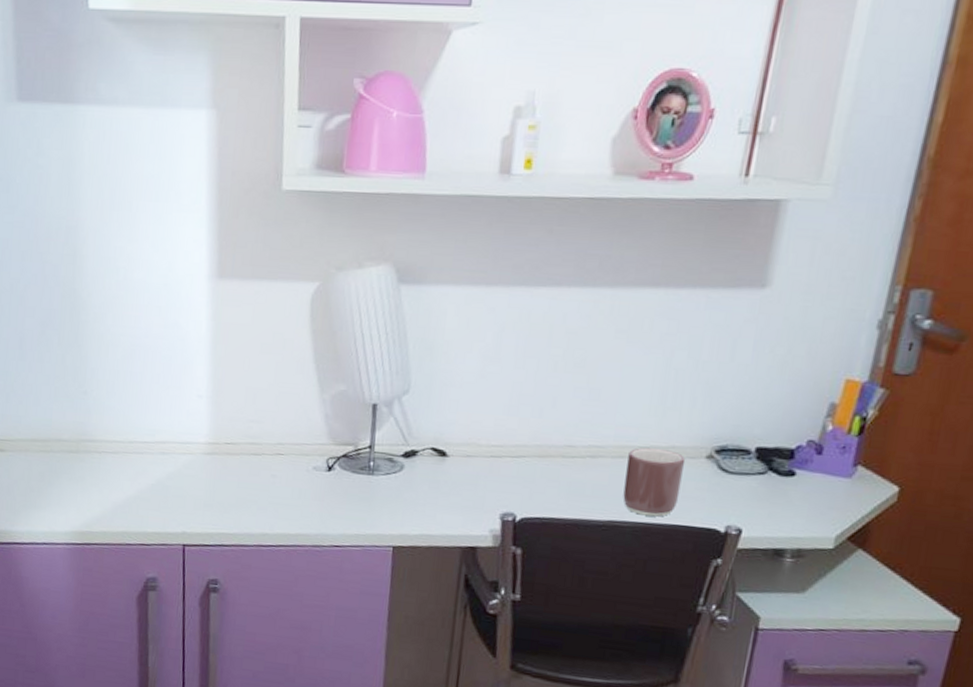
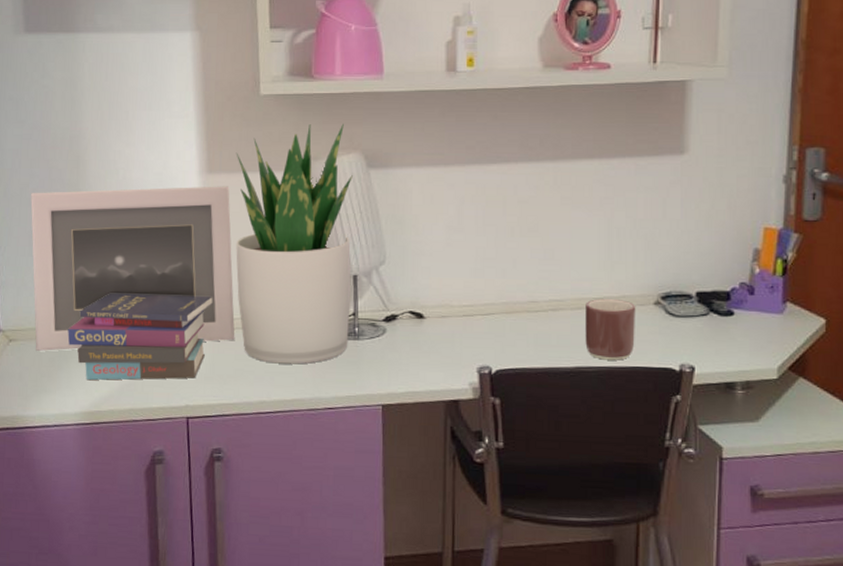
picture frame: none [22,289,241,467] -> present [31,186,235,351]
books: none [59,406,217,505] -> present [67,293,213,381]
planter: none [244,228,381,497] -> present [236,123,353,365]

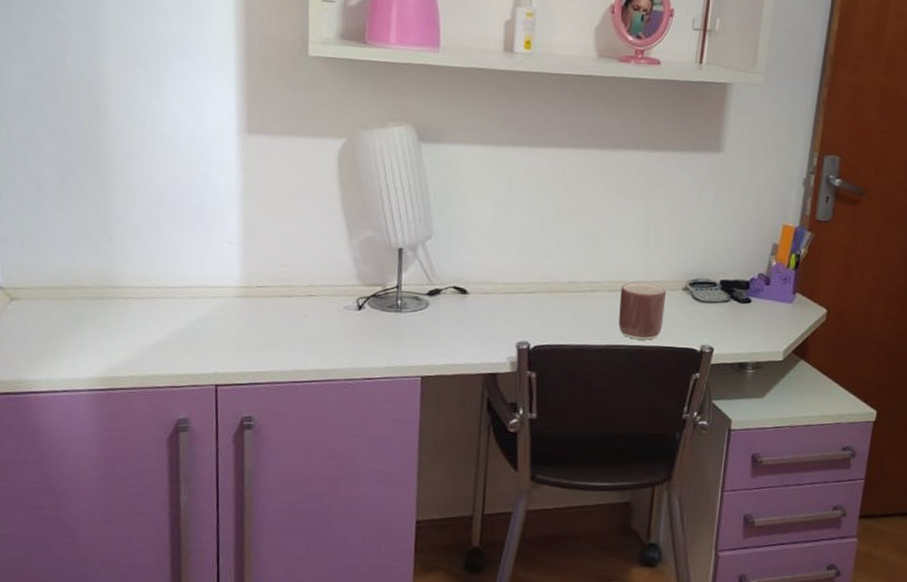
picture frame: present [31,186,235,351] -> none [39,139,272,312]
books: present [67,293,213,381] -> none [81,253,249,346]
planter: present [236,123,353,365] -> none [275,92,403,335]

